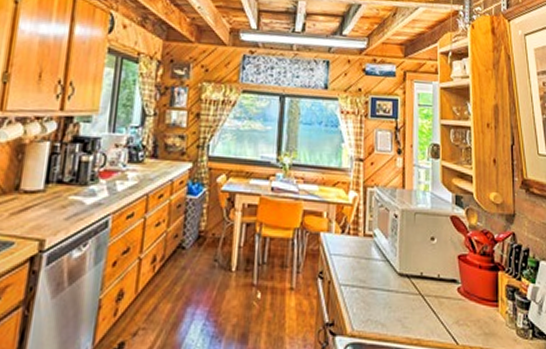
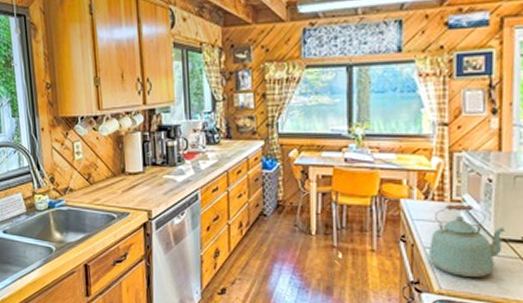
kettle: none [343,238,408,315] -> present [429,203,506,277]

